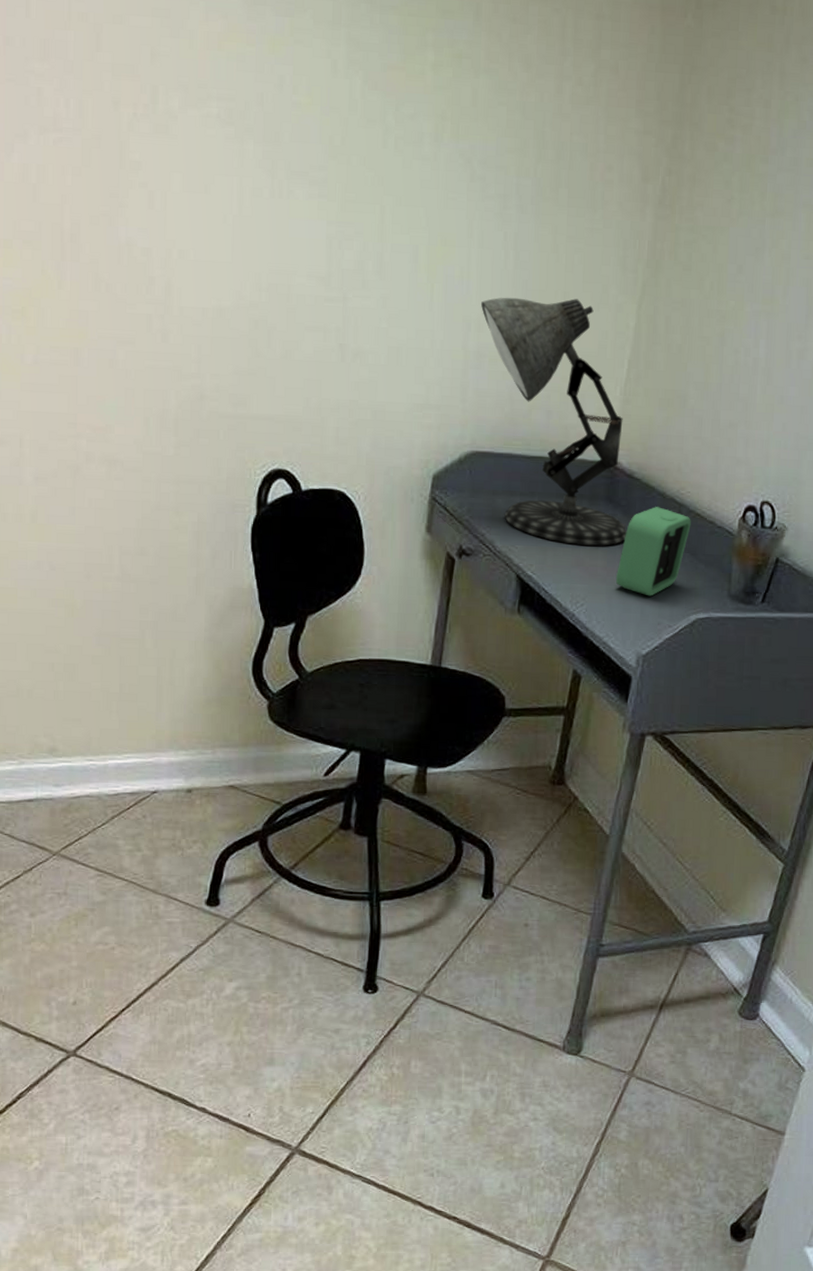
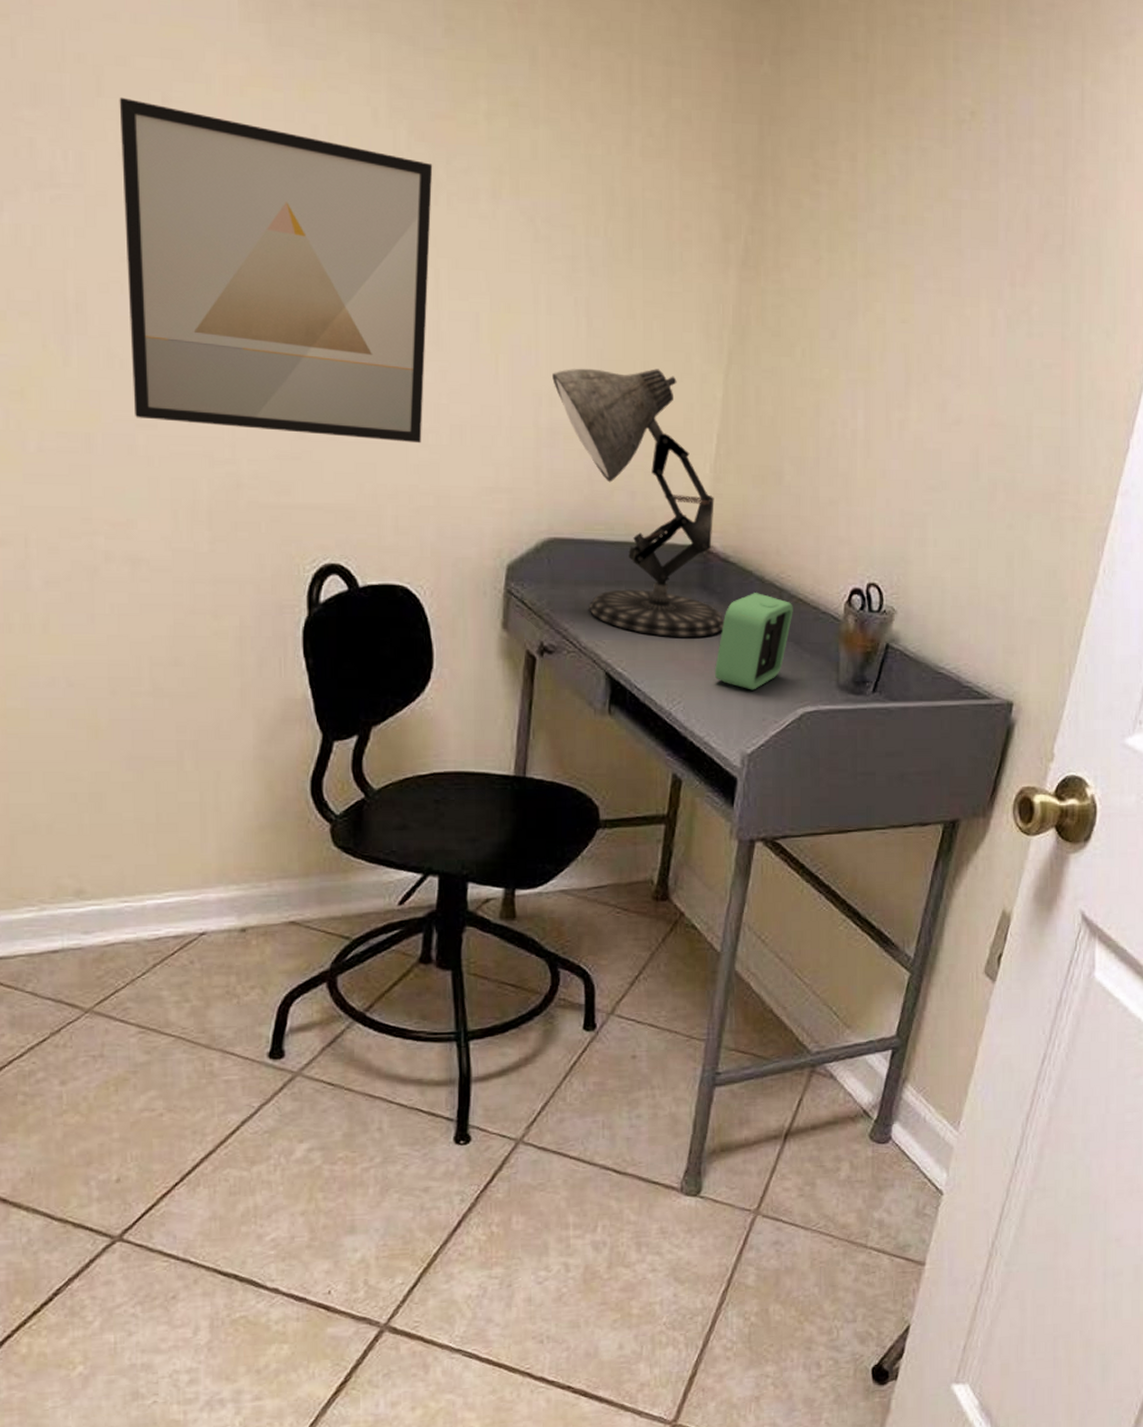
wall art: none [114,51,383,363] -> present [119,97,433,444]

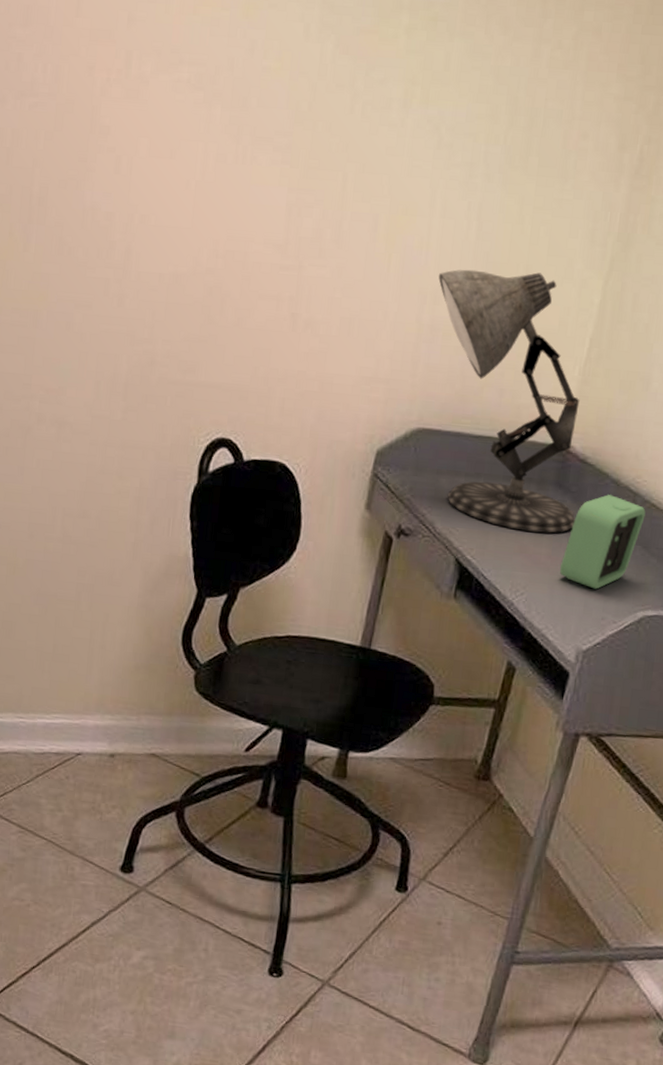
wall art: present [119,97,433,444] -> none [75,17,353,333]

